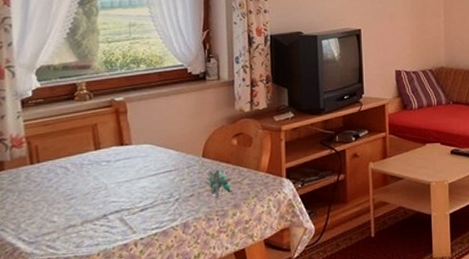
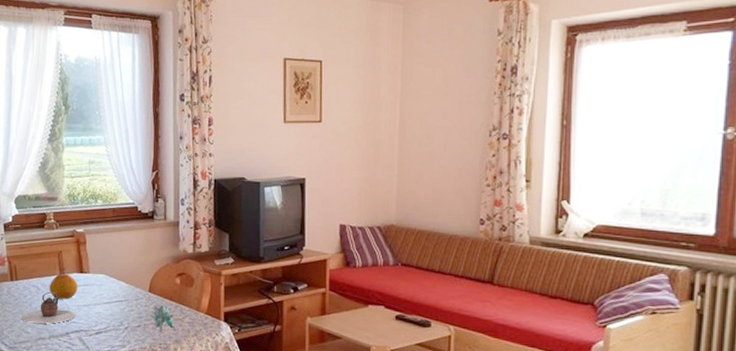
teapot: none [45,170,115,210] -> present [21,291,76,324]
fruit: none [81,148,118,178] -> present [49,273,78,299]

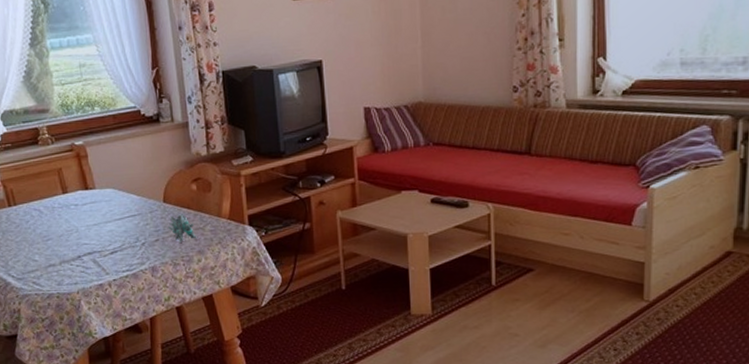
teapot: present [21,291,76,324] -> none [26,213,86,250]
fruit: present [49,273,78,299] -> none [53,192,85,221]

